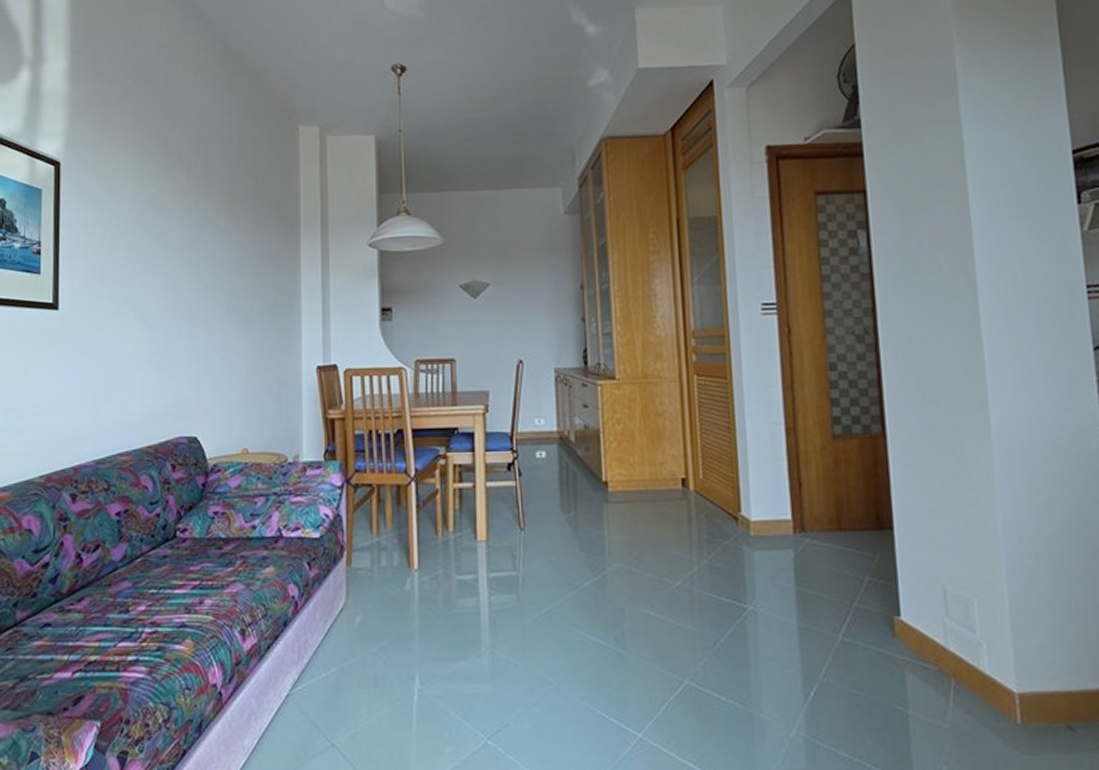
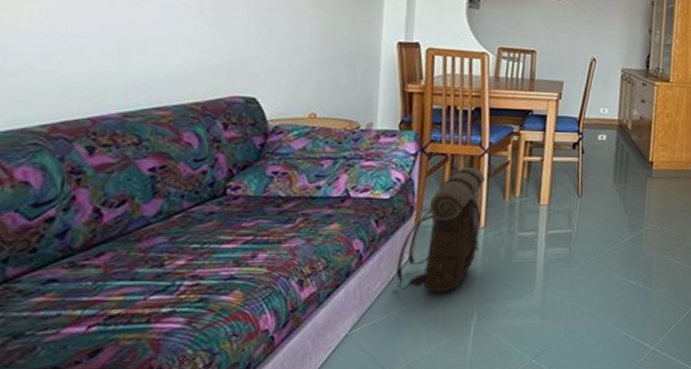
backpack: none [331,499,414,648] -> present [395,167,485,293]

